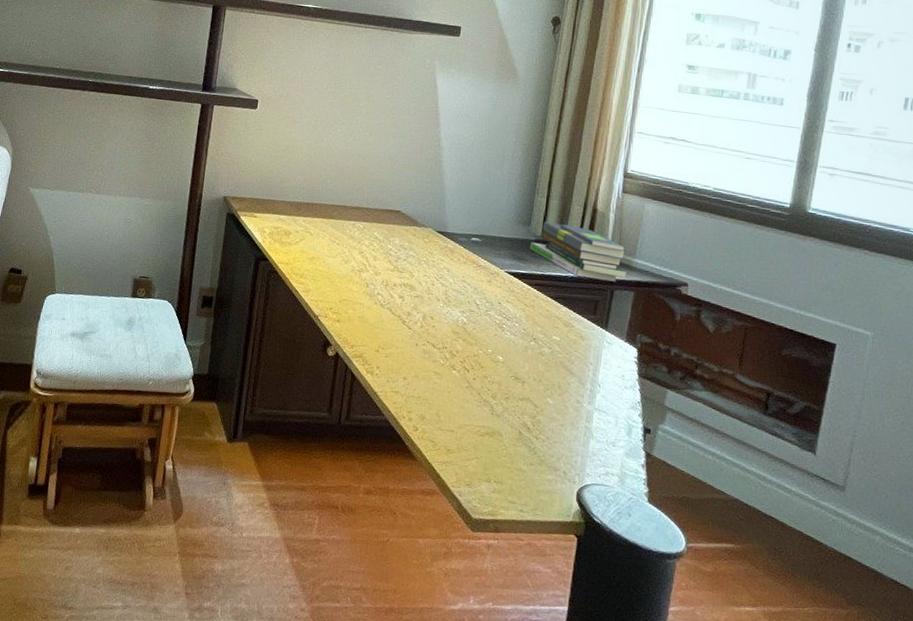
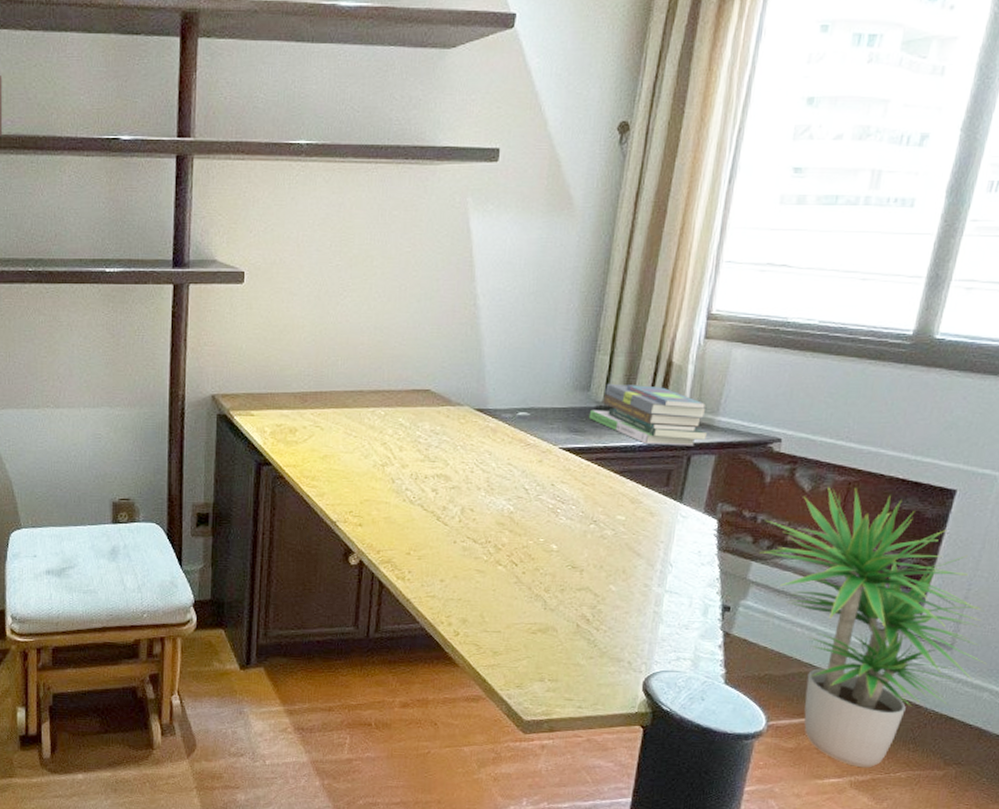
potted plant: none [674,330,876,600] -> present [760,487,987,768]

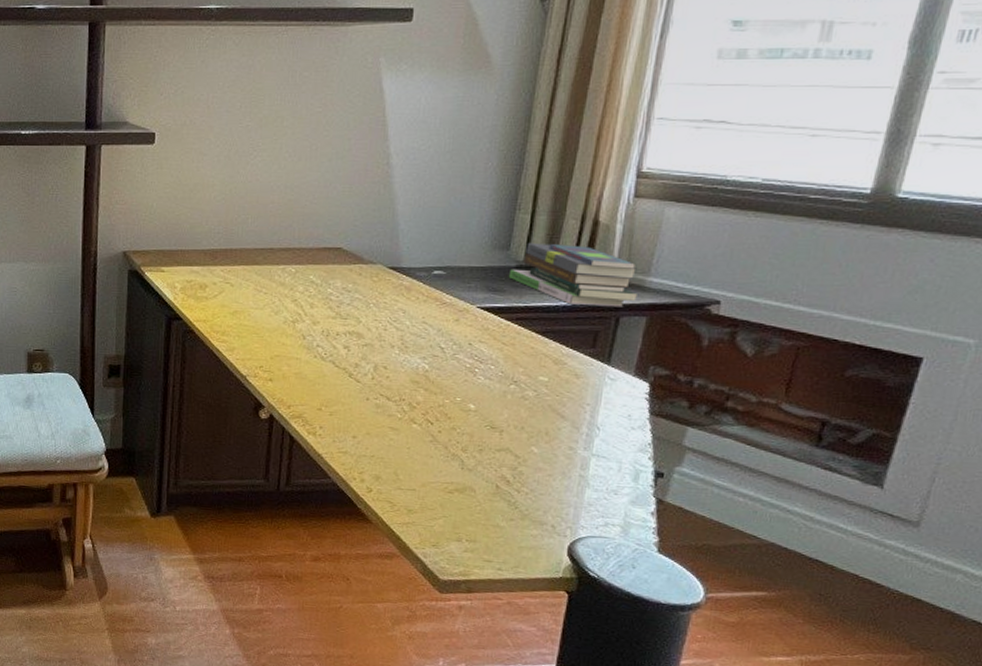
potted plant: present [760,487,987,768] -> none [696,352,960,648]

